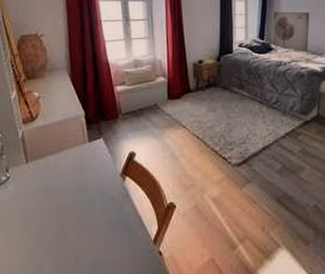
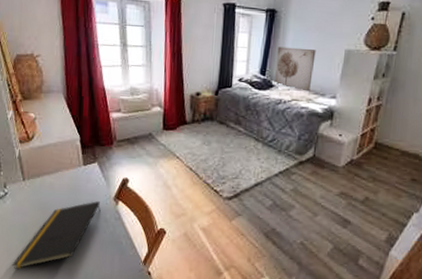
notepad: none [13,179,107,261] -> present [12,201,101,269]

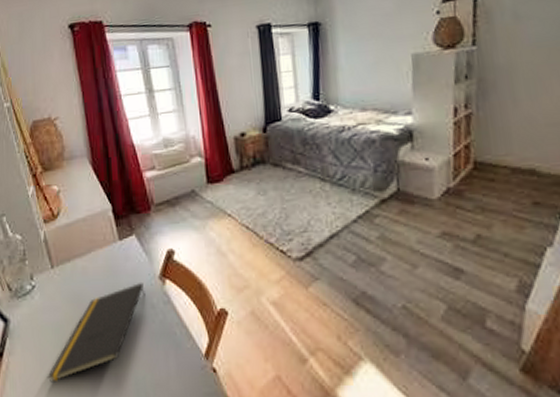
wall art: present [274,46,316,93] -> none [329,60,378,113]

